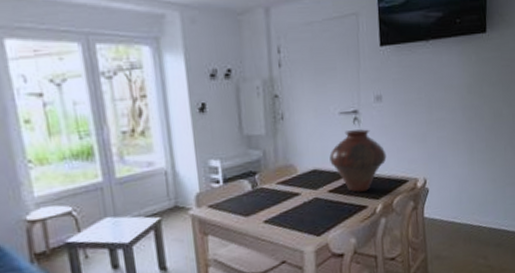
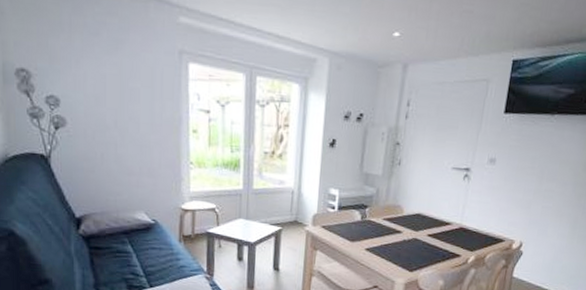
vase: present [329,129,387,192] -> none [434,185,489,242]

